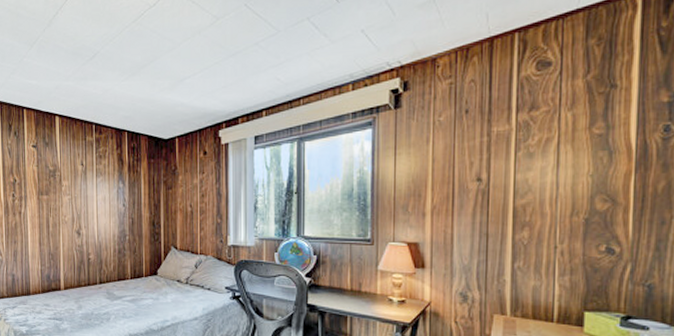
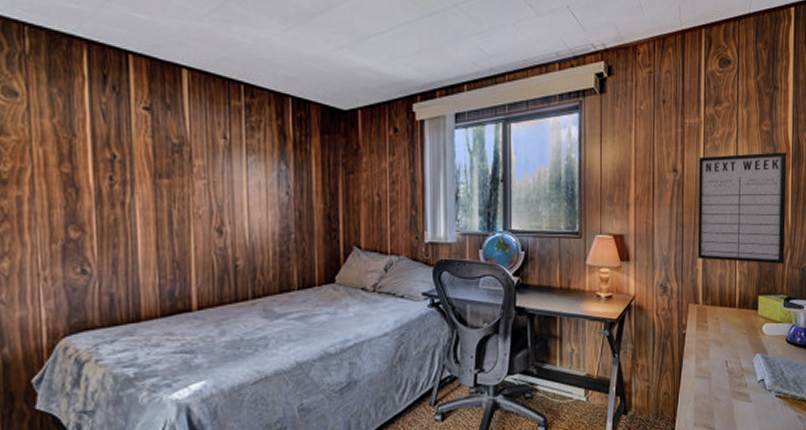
writing board: none [504,156,628,279] -> present [697,152,787,264]

